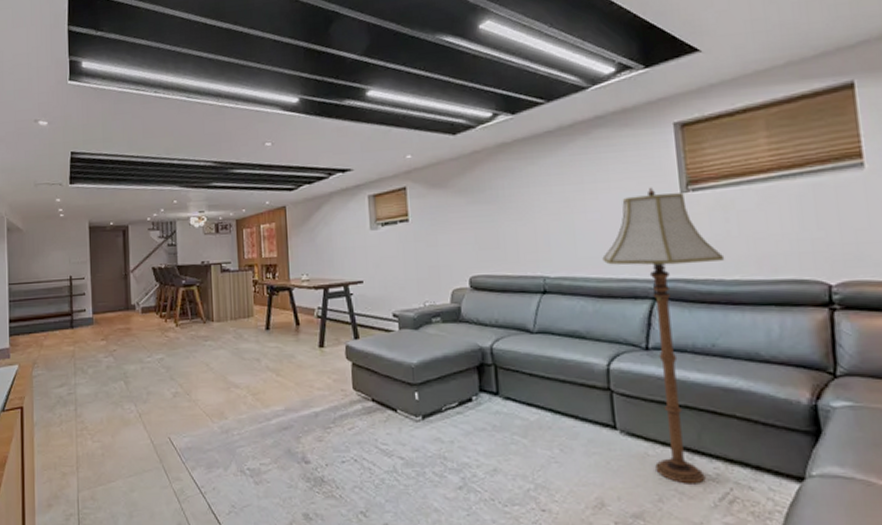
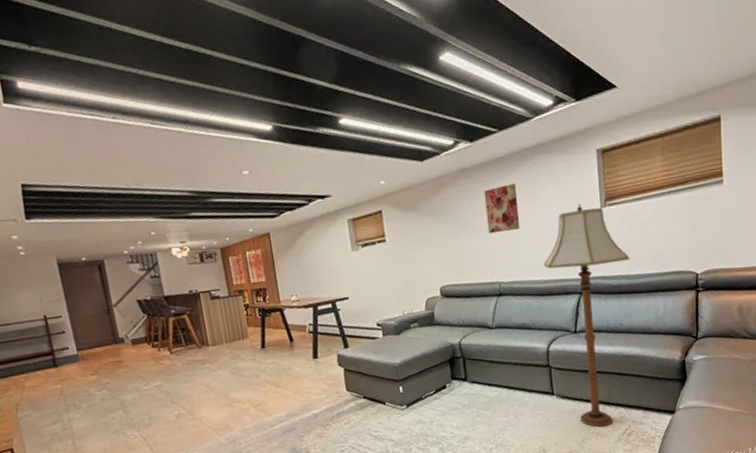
wall art: none [527,161,572,219] -> present [484,184,520,234]

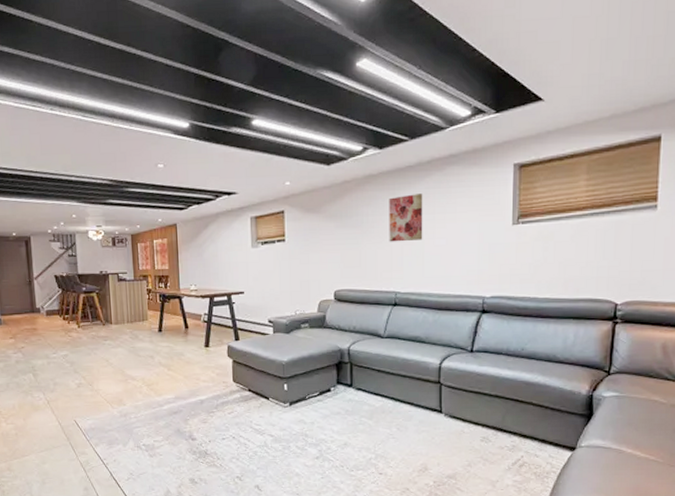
floor lamp: present [543,204,630,428] -> none [444,219,540,453]

